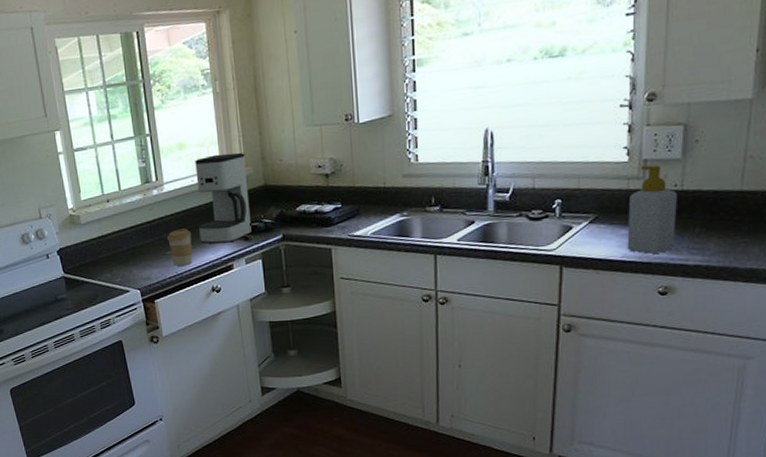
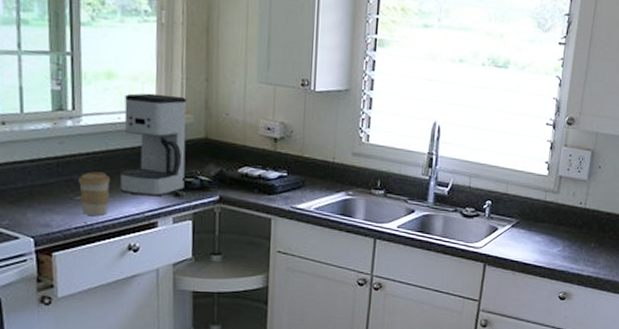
soap bottle: present [627,165,677,254] -> none [539,181,581,262]

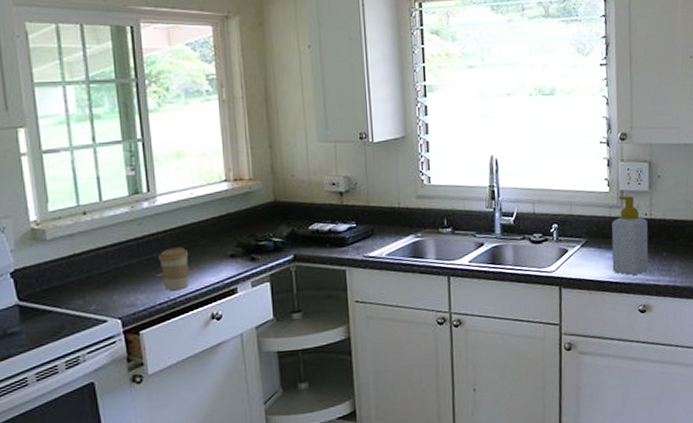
coffee maker: present [120,93,186,197] -> none [195,165,259,265]
soap bottle: none [539,181,581,262] -> present [611,195,649,275]

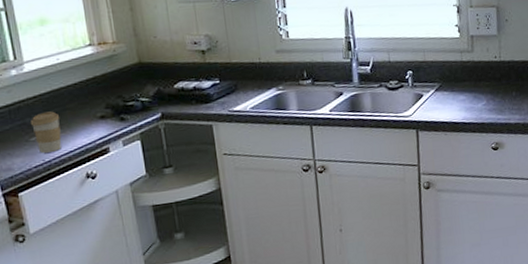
soap bottle: present [611,195,649,275] -> none [463,40,500,116]

